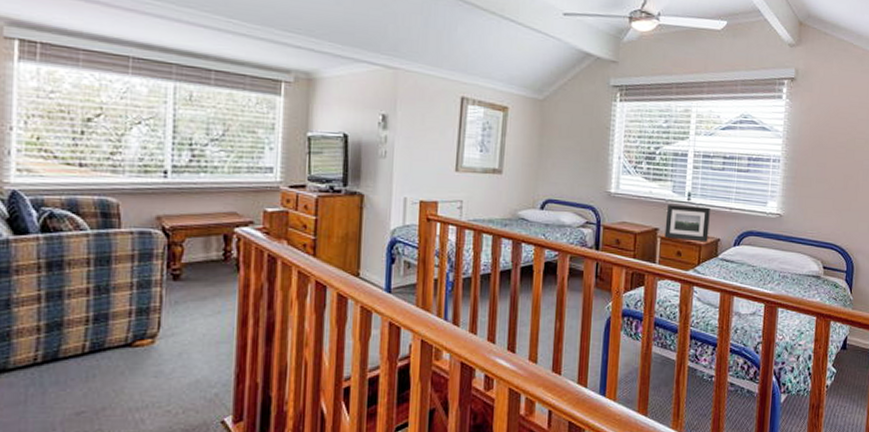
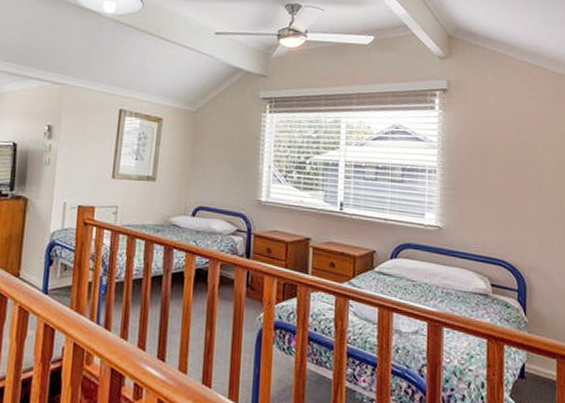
picture frame: present [664,205,710,242] -> none [317,214,364,254]

